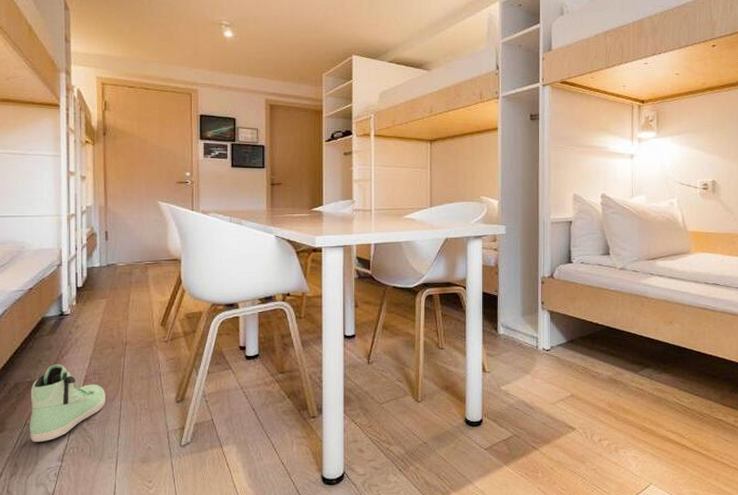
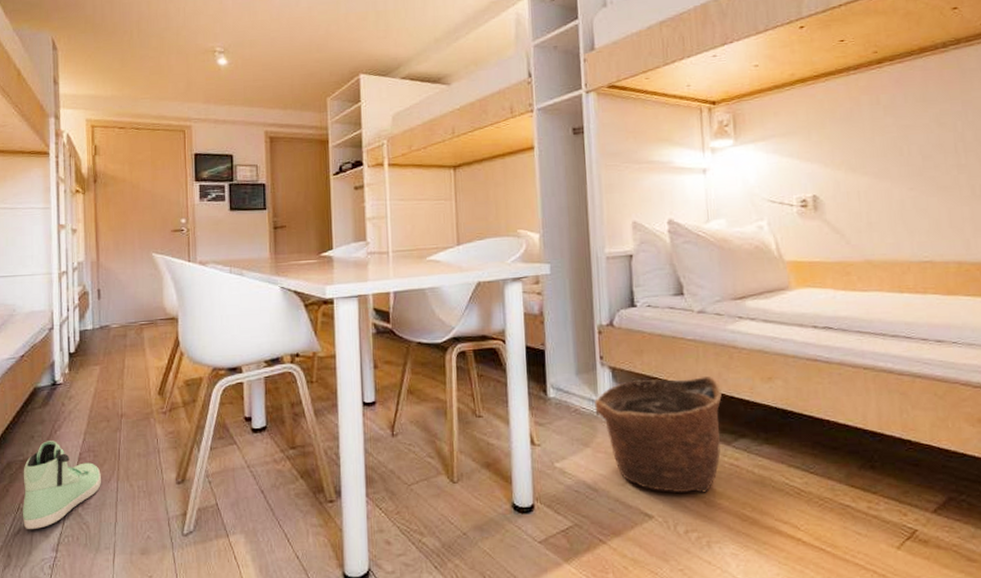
basket: none [535,319,634,410] -> present [595,375,722,493]

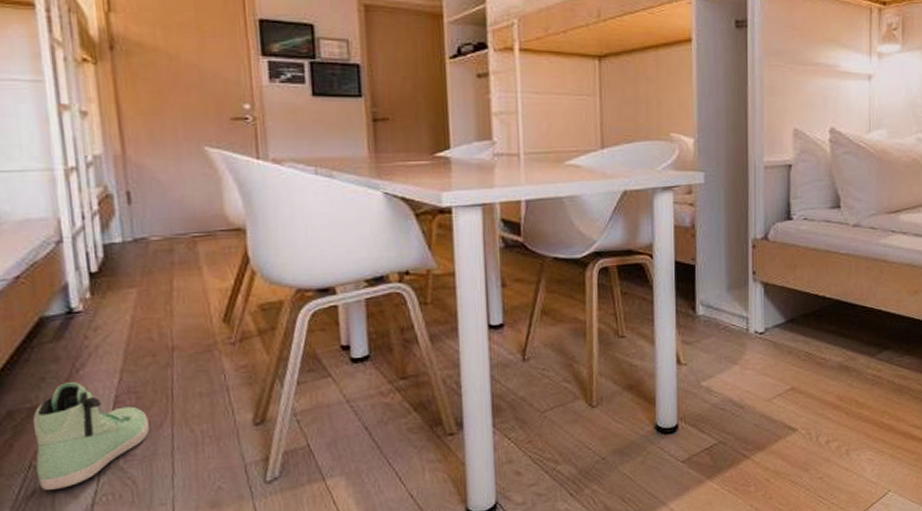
basket: present [595,375,722,493] -> none [745,290,870,405]

